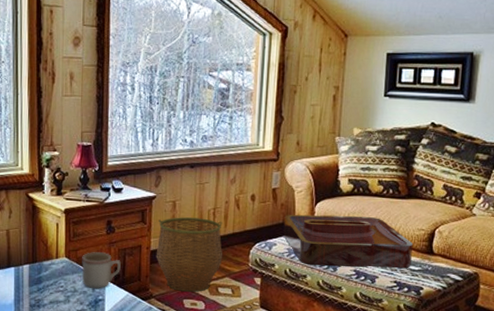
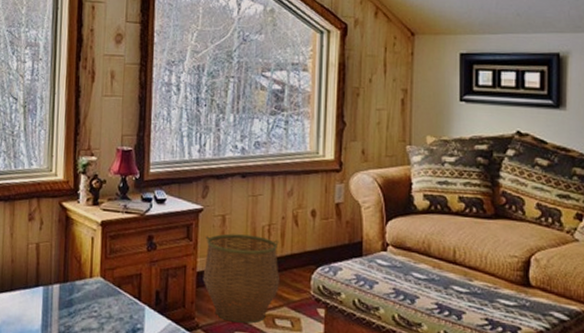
mug: present [82,252,121,288] -> none [118,271,163,315]
decorative tray: present [283,214,413,269] -> none [350,233,505,304]

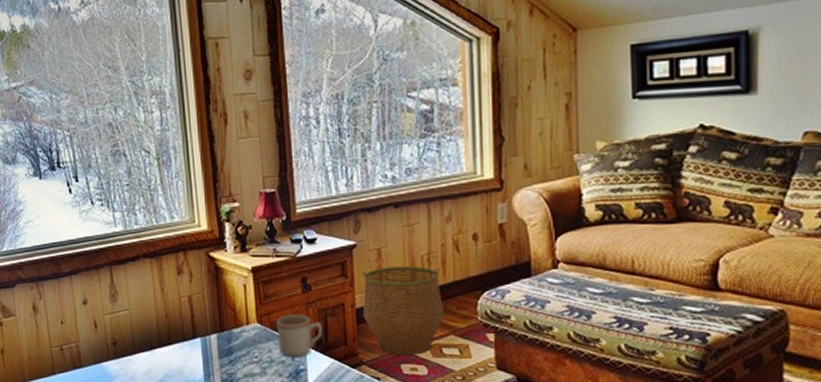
mug: none [118,271,163,315] -> present [276,314,323,357]

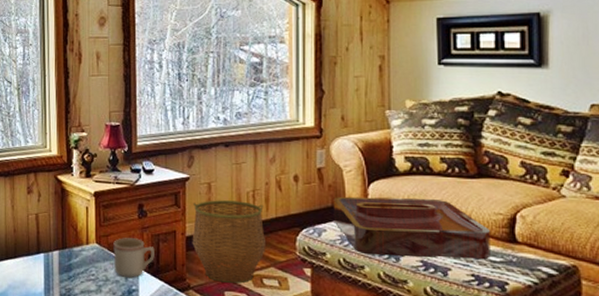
decorative tray: none [517,248,690,315] -> present [333,196,490,260]

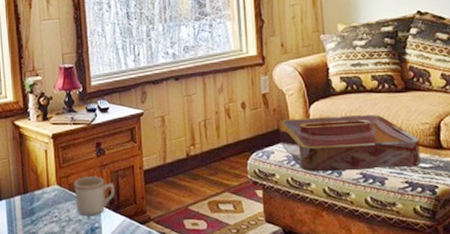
basket: present [192,200,267,283] -> none [148,131,220,211]

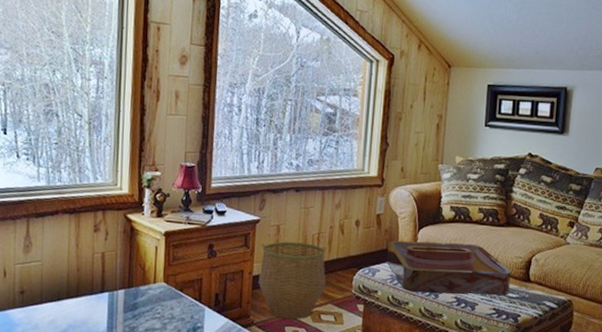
mug: present [74,176,115,216] -> none [180,277,222,315]
basket: none [148,131,220,211] -> present [258,241,327,319]

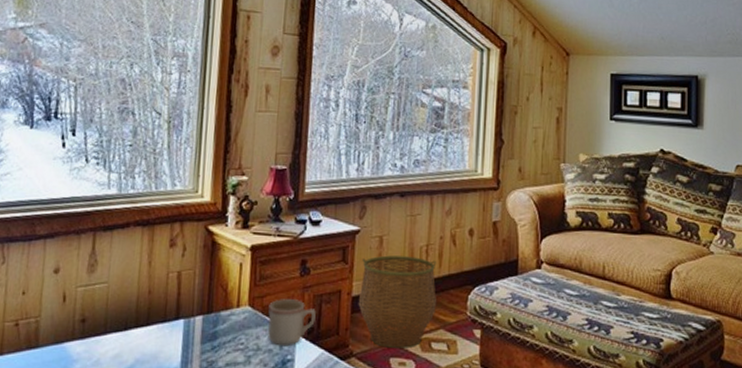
mug: none [180,277,222,315] -> present [268,299,316,345]
decorative tray: present [386,240,511,296] -> none [506,252,649,317]

